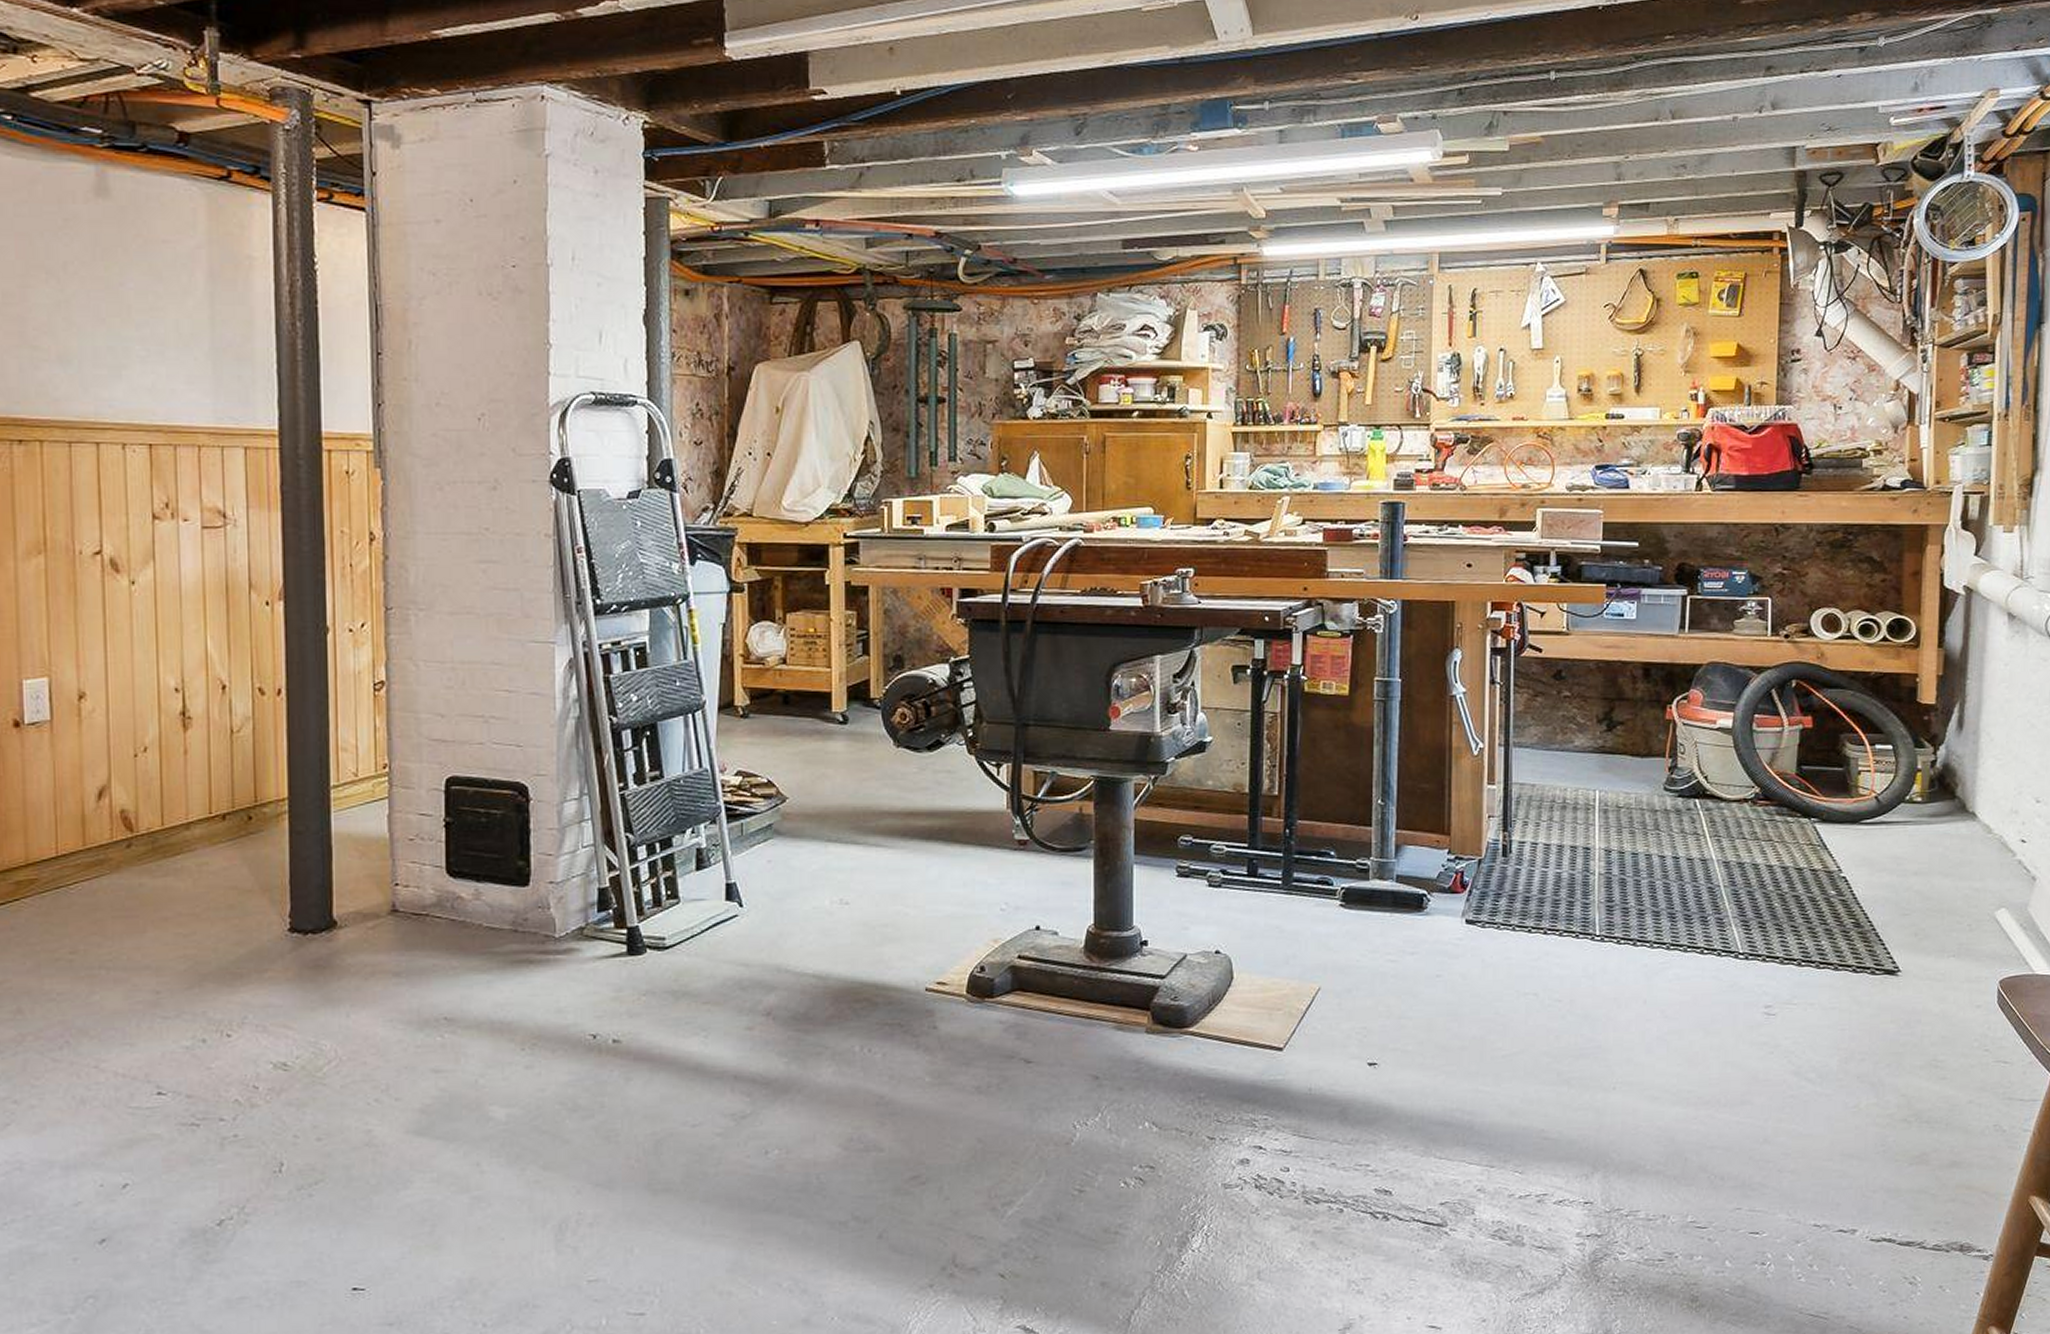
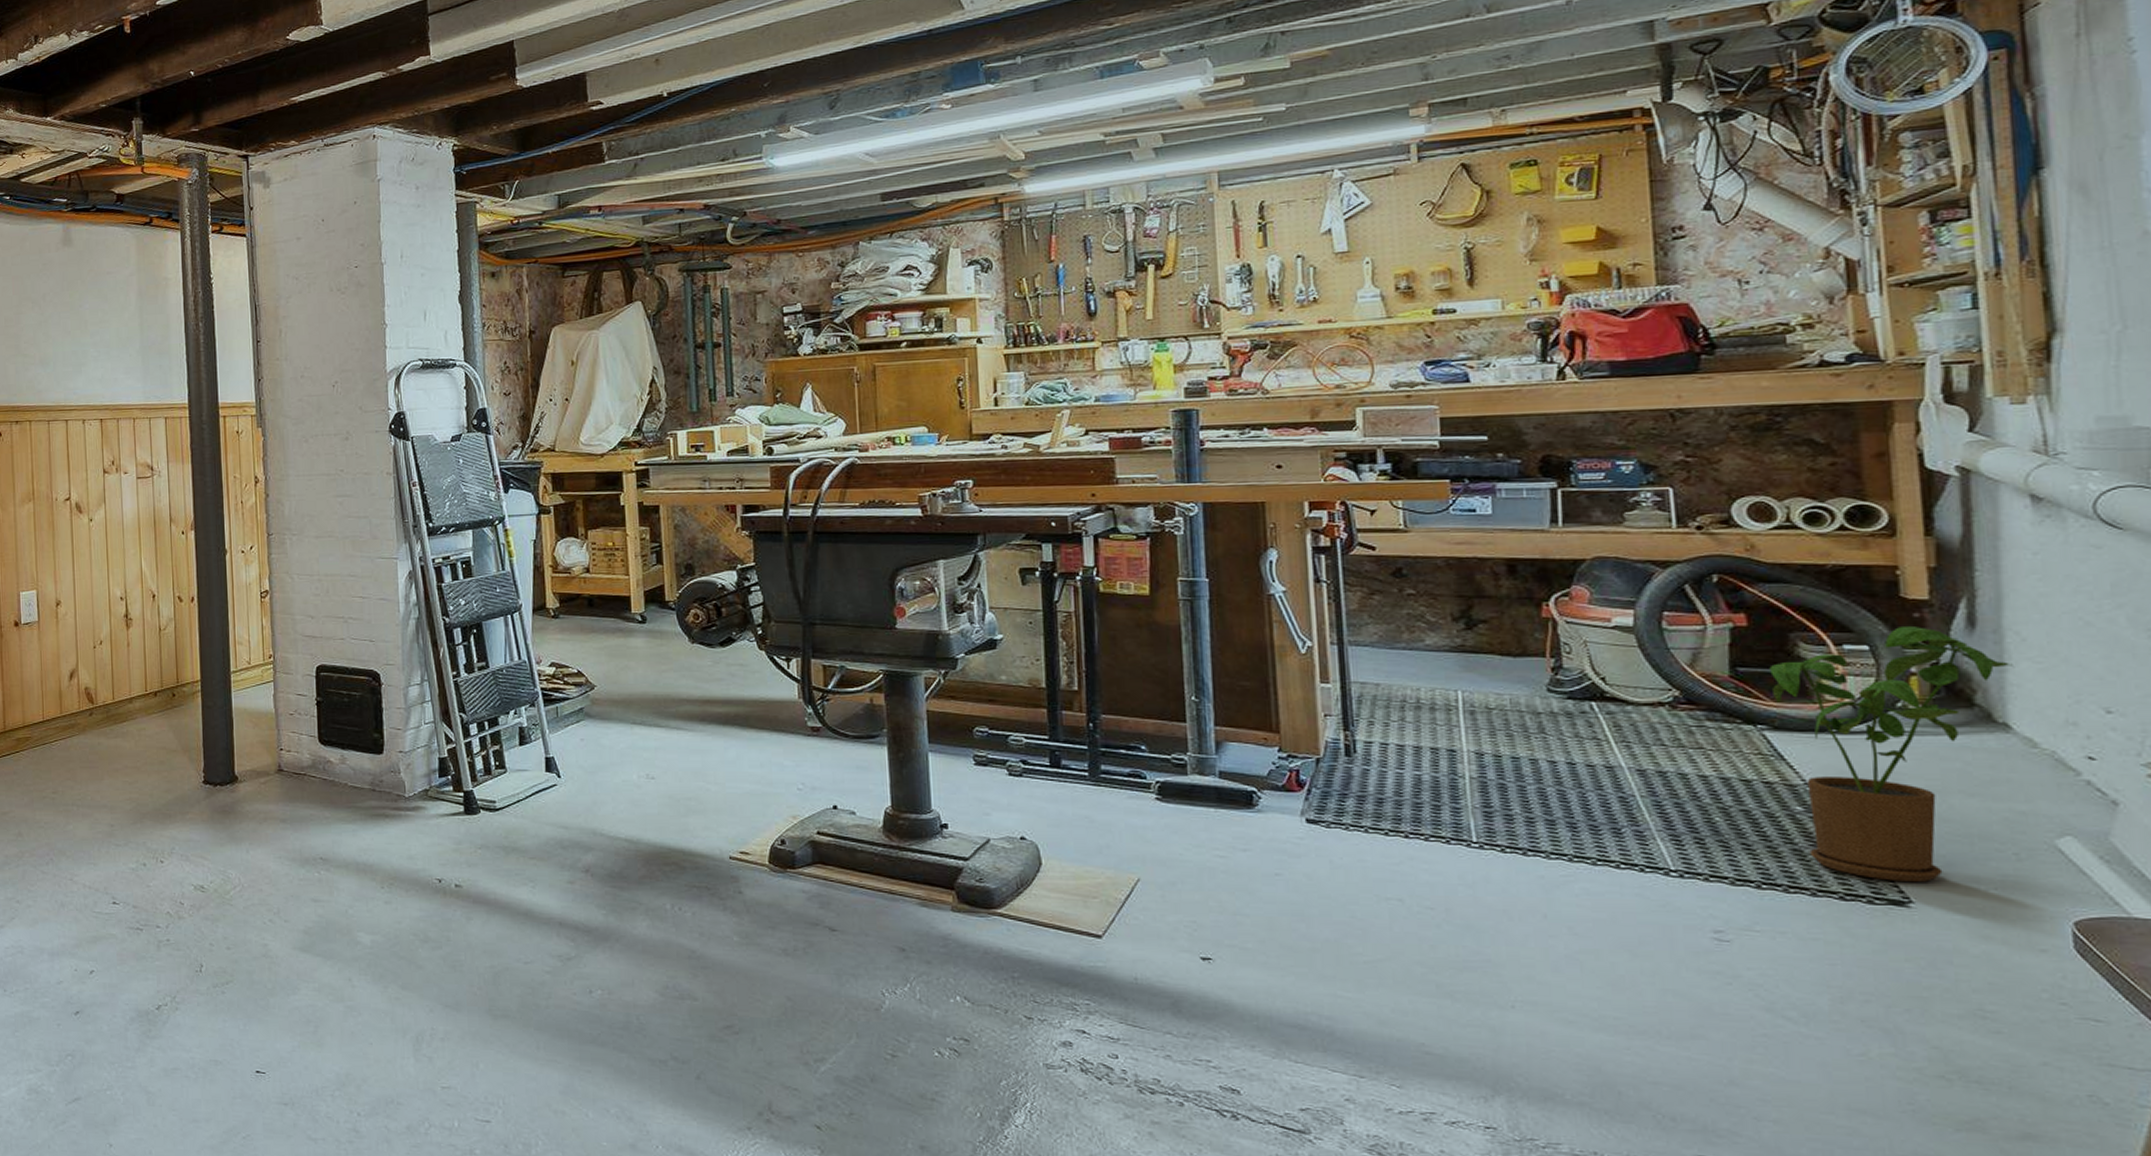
house plant: none [1824,728,1983,954] -> present [1769,627,2013,883]

